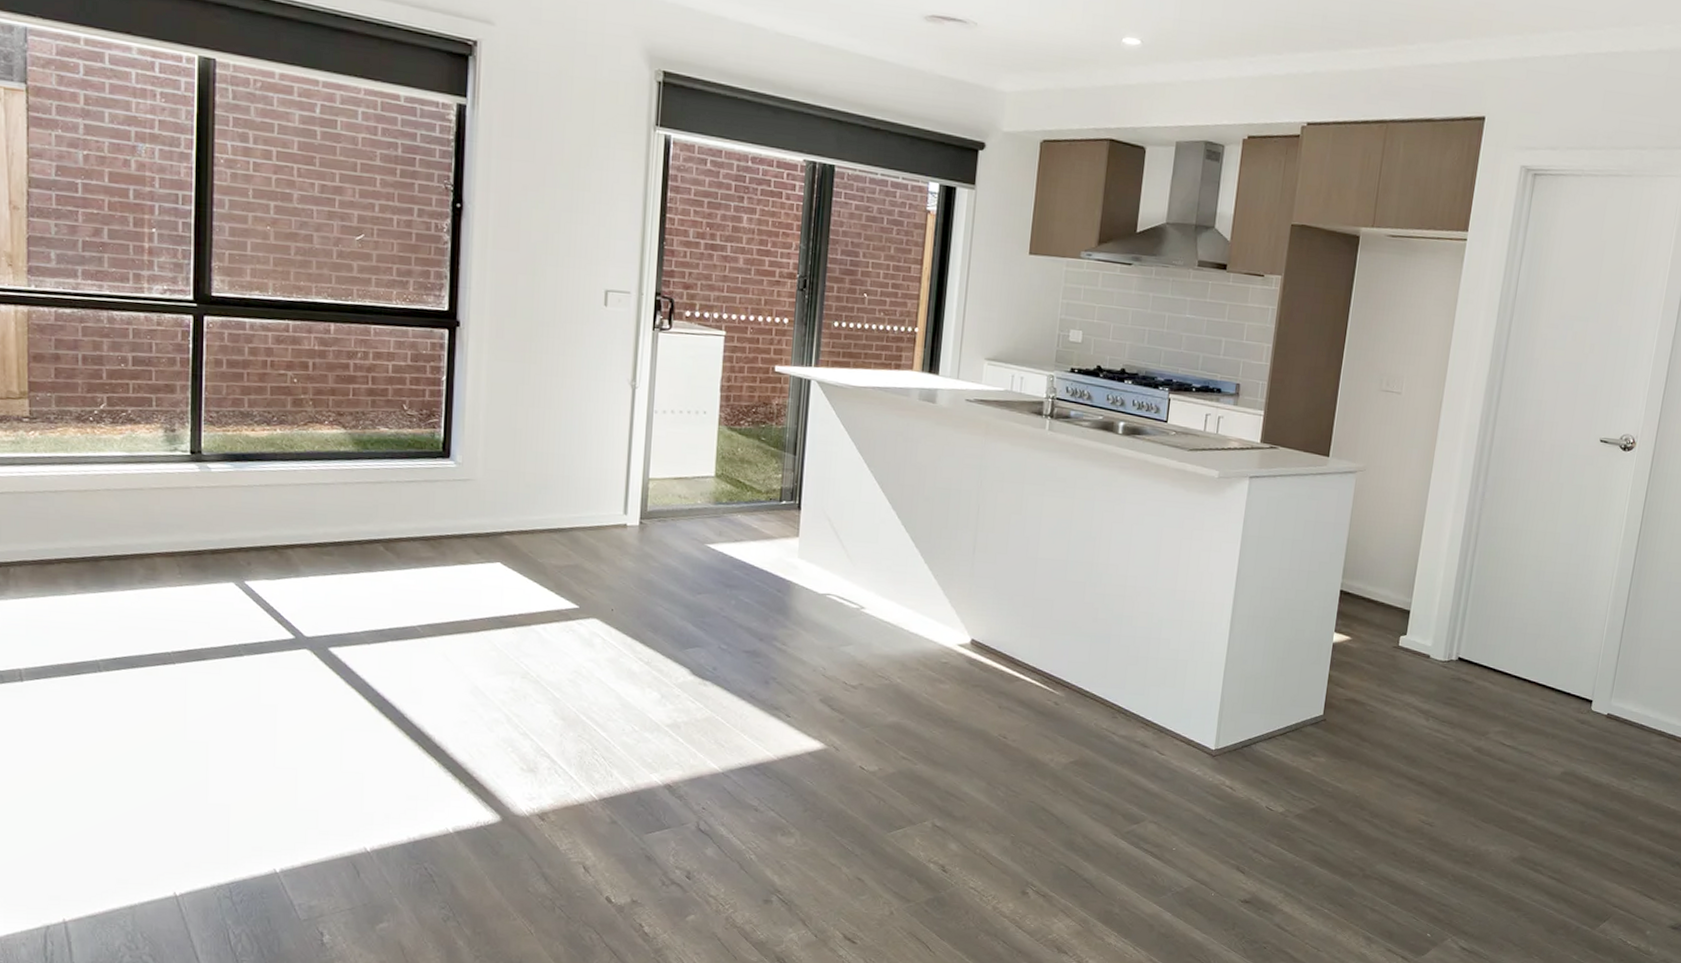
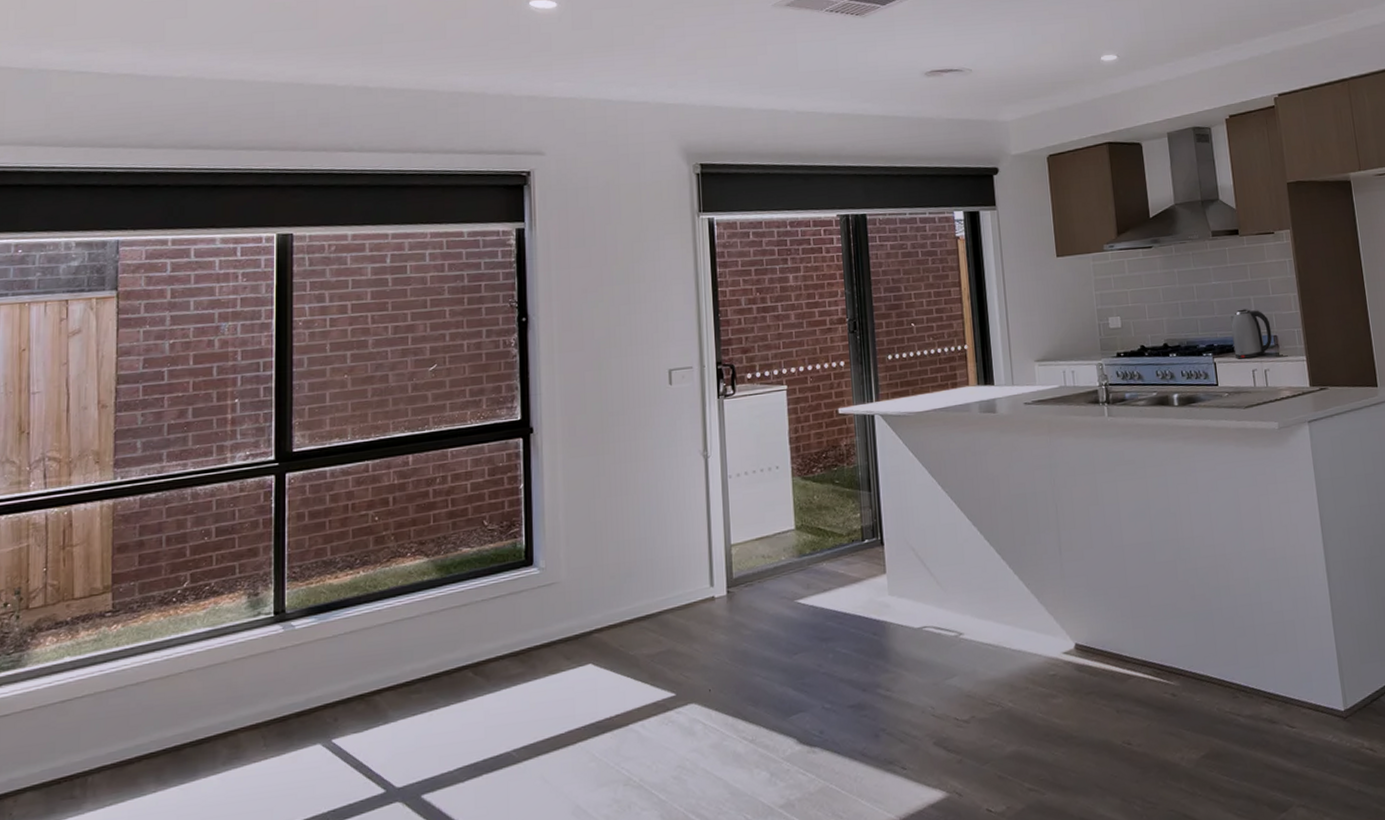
kettle: none [1191,349,1237,402] -> present [1231,308,1273,359]

